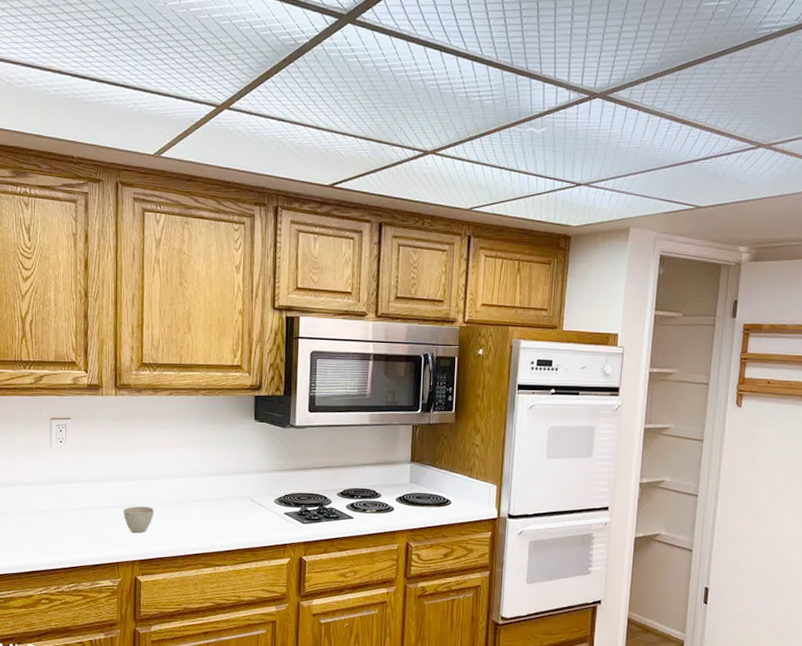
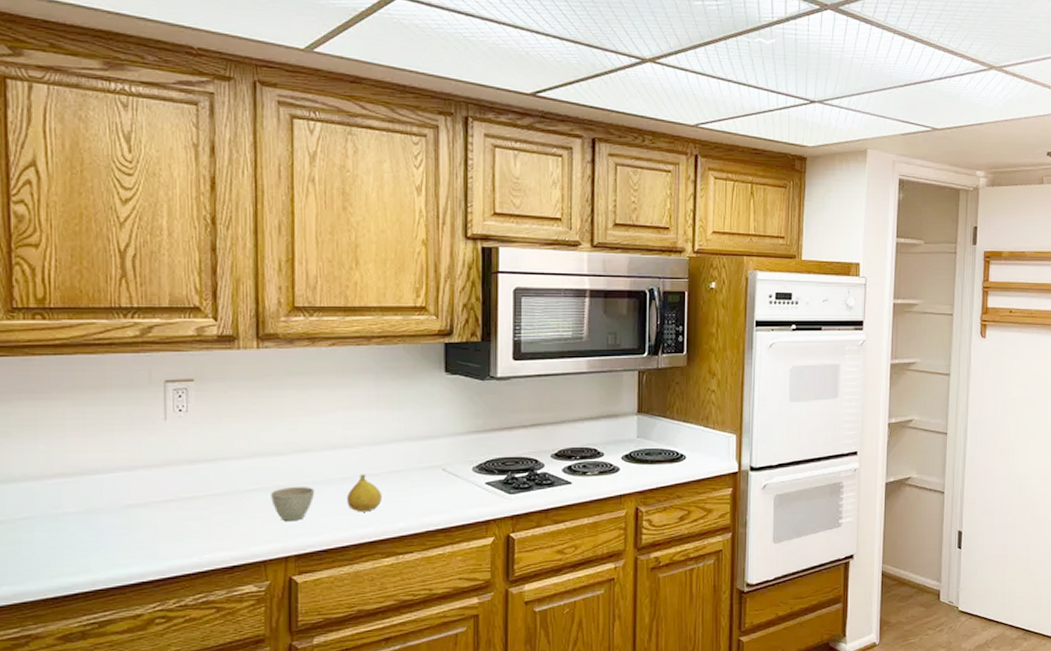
fruit: none [178,499,204,530] -> present [346,474,382,512]

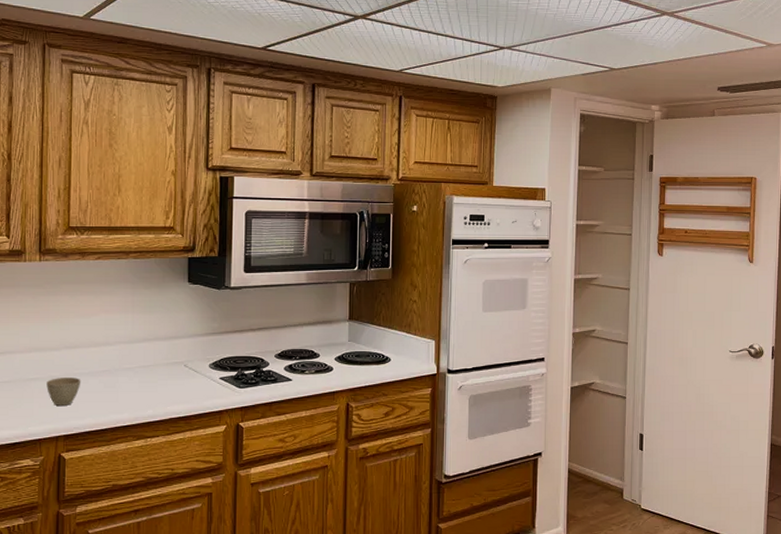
fruit: present [346,474,382,512] -> none [106,368,135,400]

